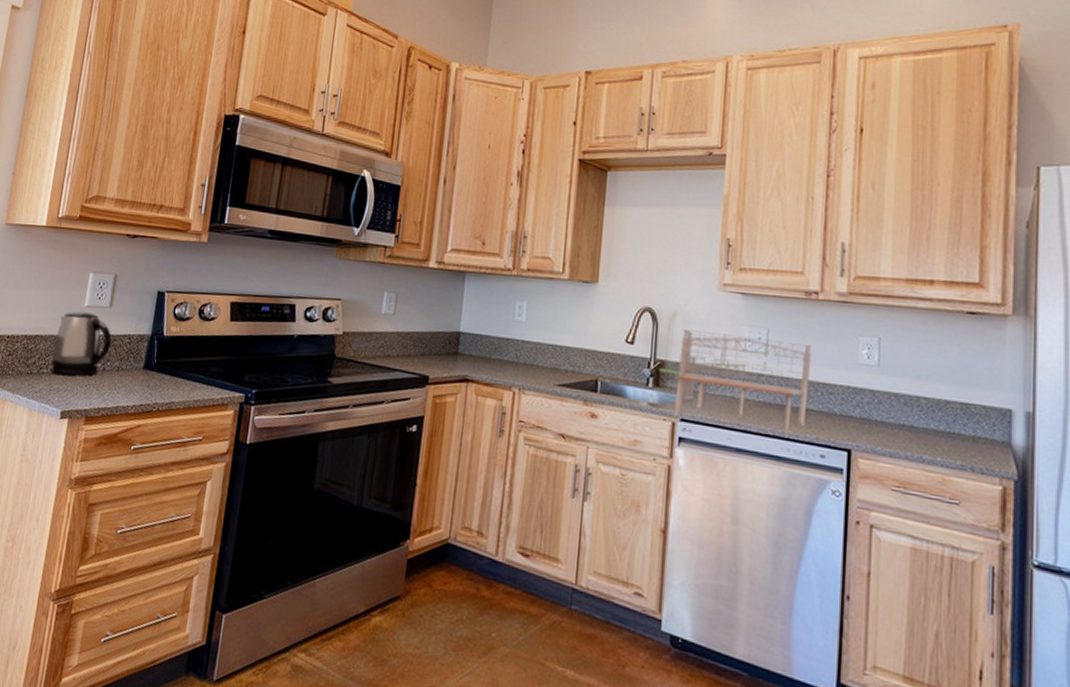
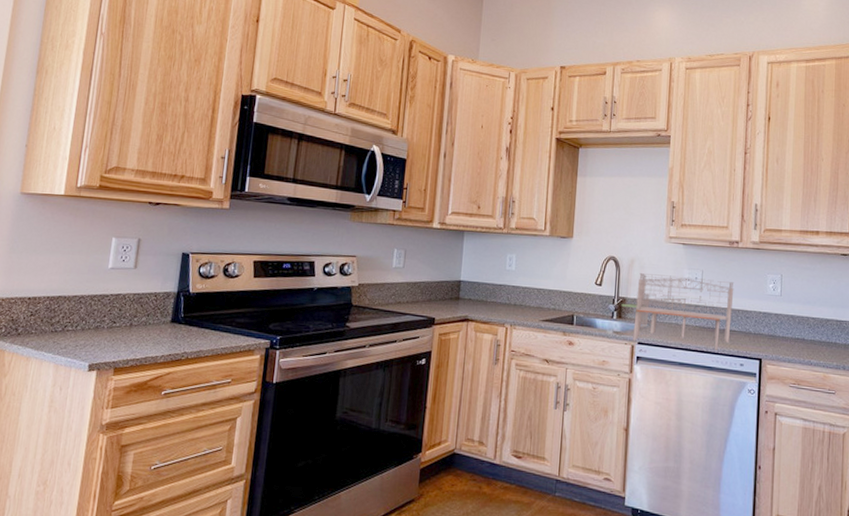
kettle: present [50,311,112,377] -> none [76,273,138,333]

